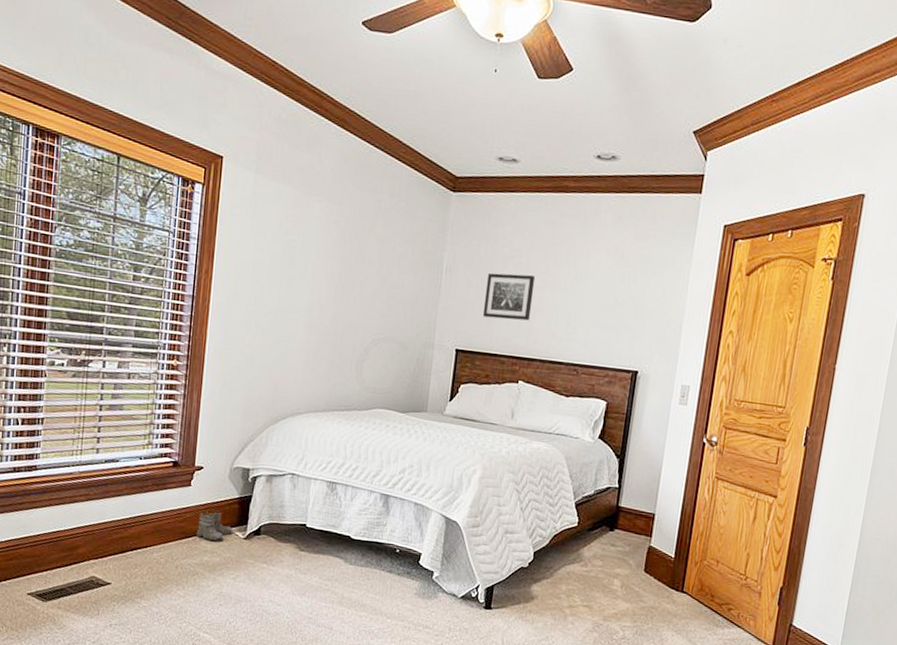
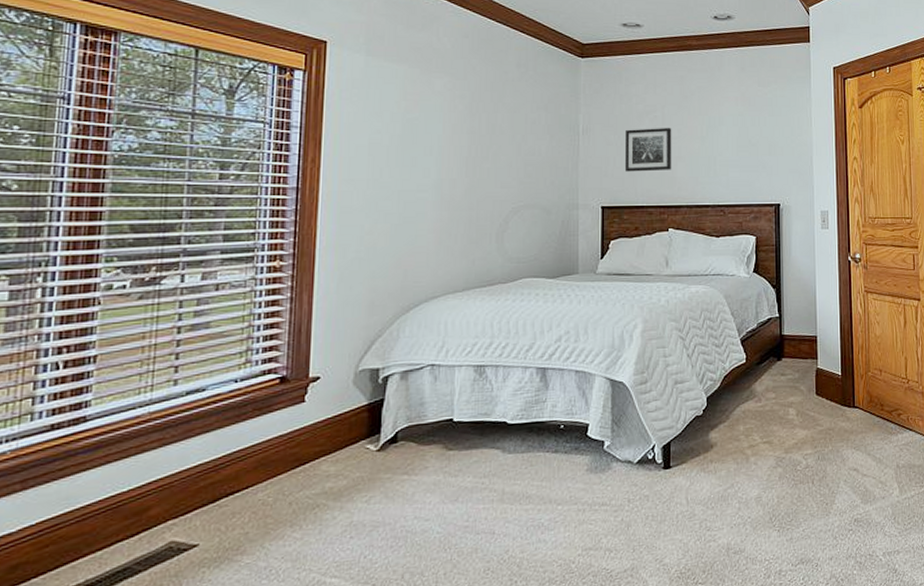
boots: present [196,510,233,541] -> none [314,424,363,463]

